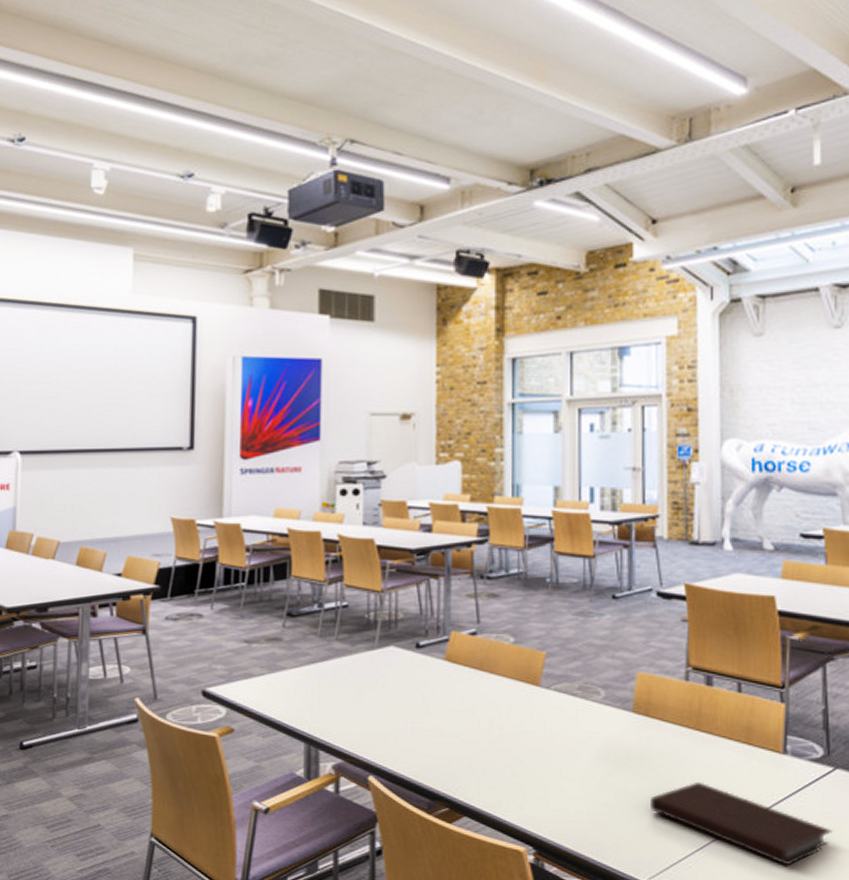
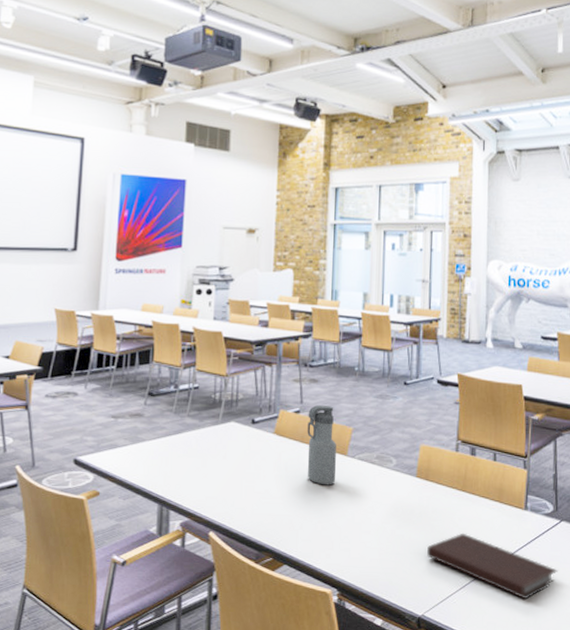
water bottle: none [487,625,527,722] -> present [307,405,337,486]

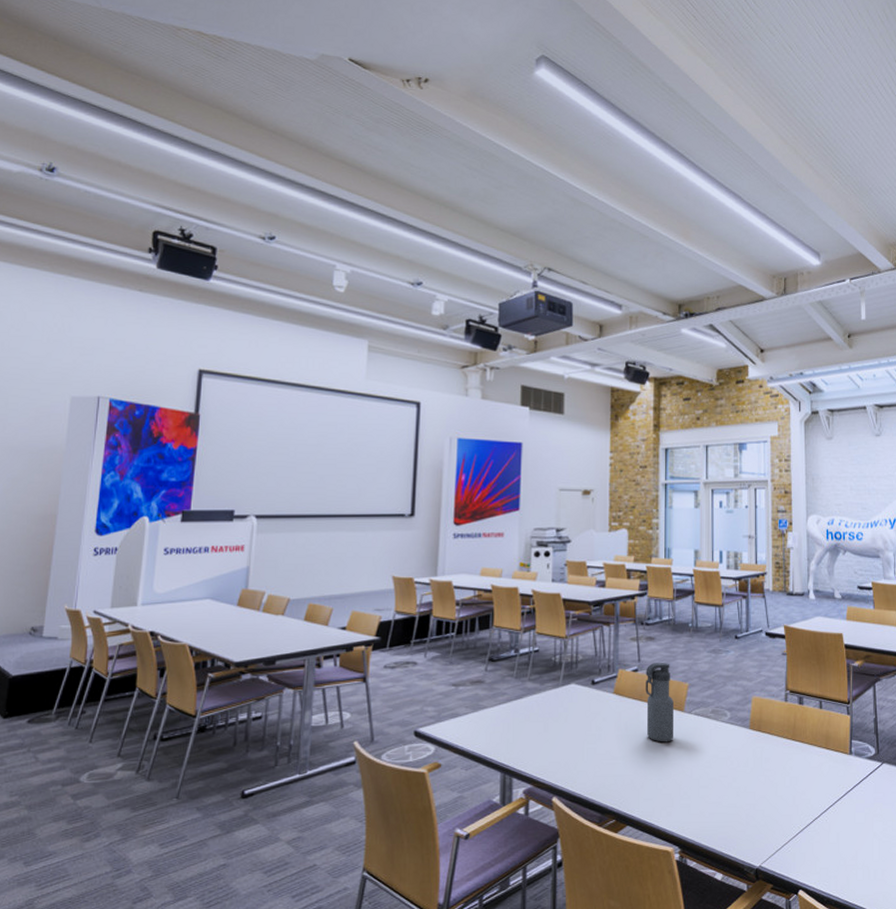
notebook: present [427,533,558,600] -> none [762,781,882,843]

